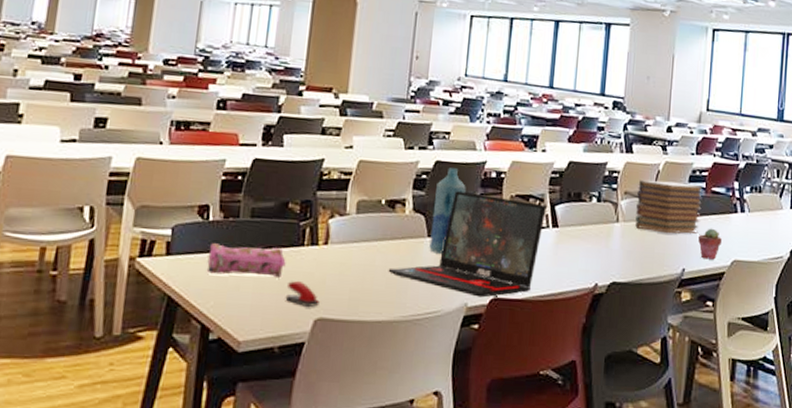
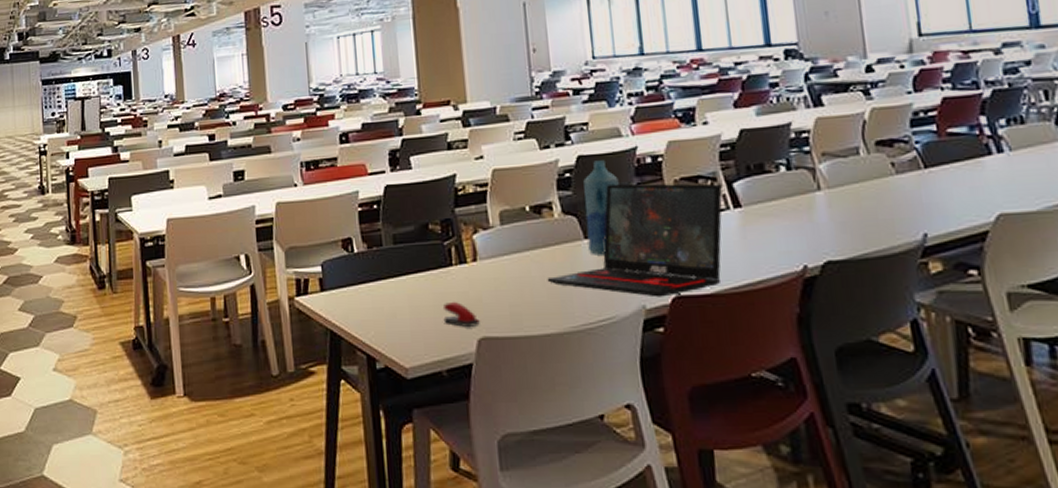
pencil case: present [206,243,286,277] -> none [360,271,438,304]
book stack: present [635,180,704,234] -> none [838,129,939,195]
potted succulent: present [698,228,722,260] -> none [939,178,976,218]

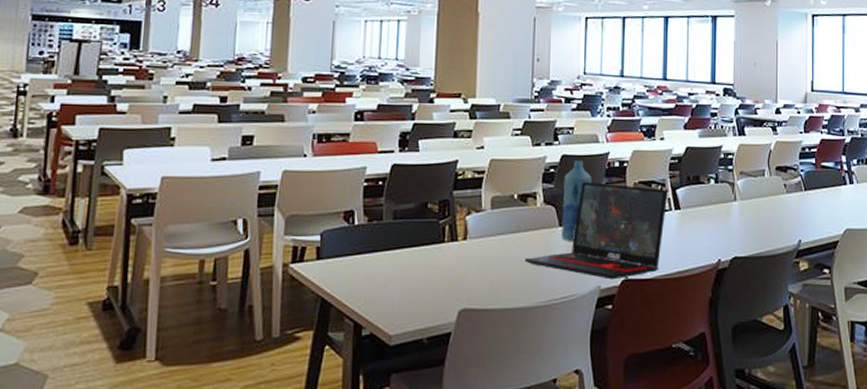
stapler: present [443,301,480,327] -> none [430,275,462,299]

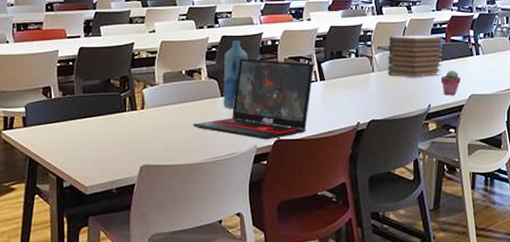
book stack: none [752,159,814,209] -> present [388,35,444,78]
potted succulent: none [812,200,833,230] -> present [441,70,461,96]

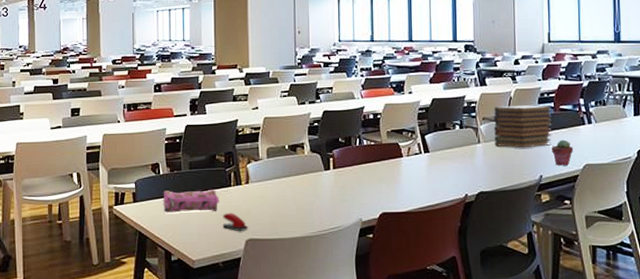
pencil case: none [55,115,114,138] -> present [163,190,219,213]
stapler: none [116,138,143,157] -> present [222,212,248,231]
laptop: present [193,59,314,140] -> none [297,132,418,213]
bottle: present [223,40,248,109] -> none [326,115,350,182]

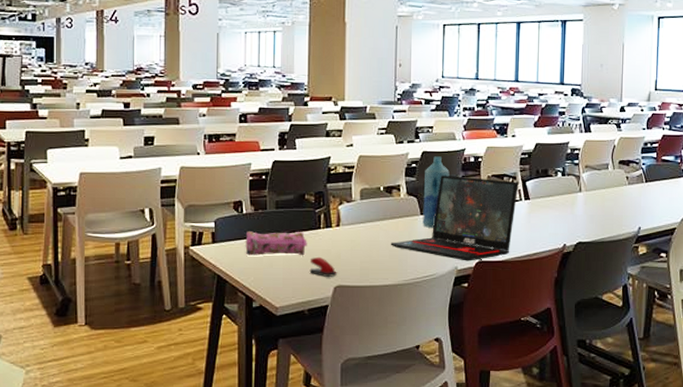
laptop: none [297,132,418,213] -> present [390,175,519,261]
bottle: none [326,115,350,182] -> present [423,156,450,228]
book stack: present [494,105,553,148] -> none [596,154,655,199]
potted succulent: present [552,139,573,166] -> none [652,191,672,218]

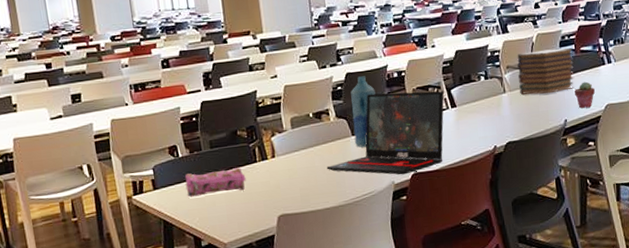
stapler: present [309,256,337,277] -> none [251,189,279,208]
book stack: none [596,154,655,199] -> present [517,48,575,95]
potted succulent: none [652,191,672,218] -> present [575,81,595,109]

